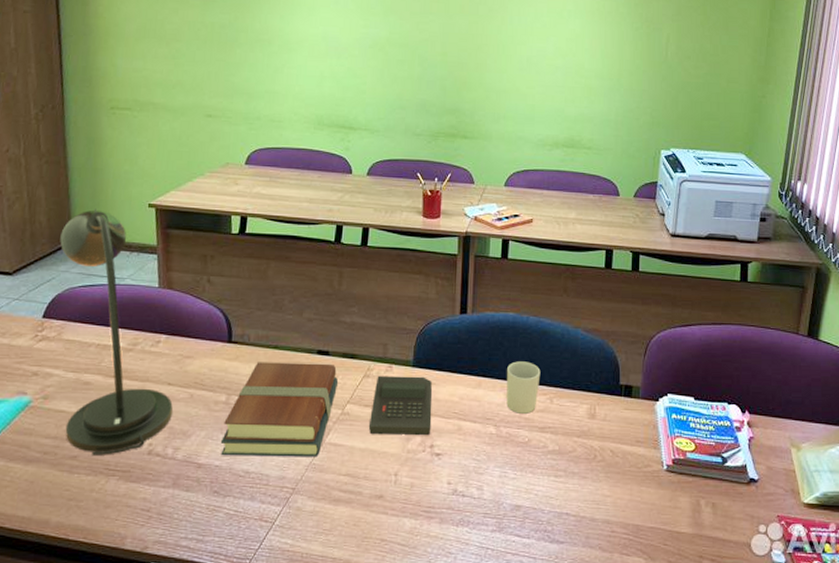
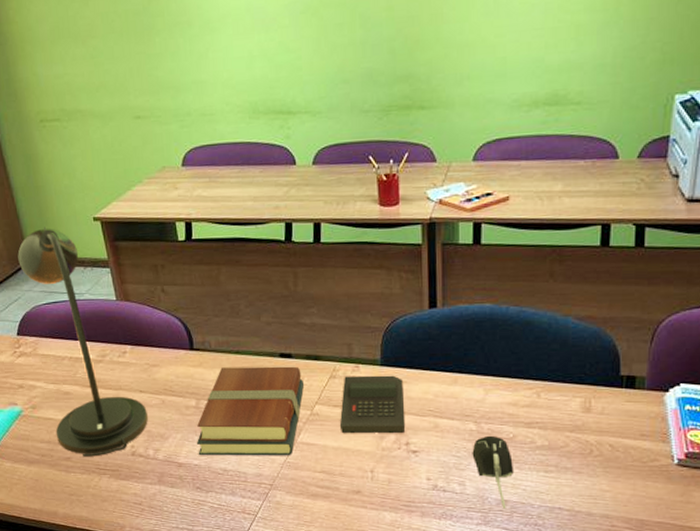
computer mouse: none [491,439,528,515] -> present [472,435,514,509]
mug: present [506,361,541,414] -> none [486,355,525,409]

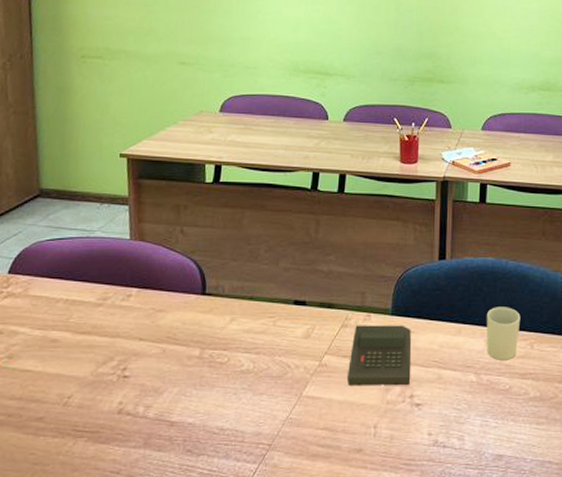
desk lamp: present [17,226,148,457] -> none [27,159,144,416]
books: present [197,366,305,456] -> none [194,314,316,413]
computer mouse: present [472,435,514,509] -> none [472,387,510,465]
mug: none [486,355,525,409] -> present [487,307,521,360]

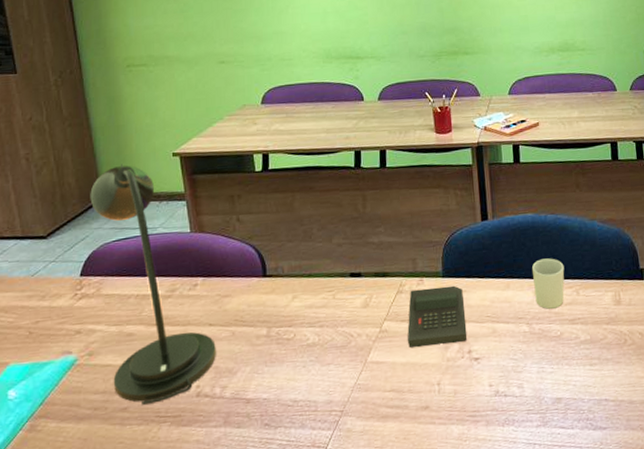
desk lamp: none [27,159,144,416] -> present [90,164,216,405]

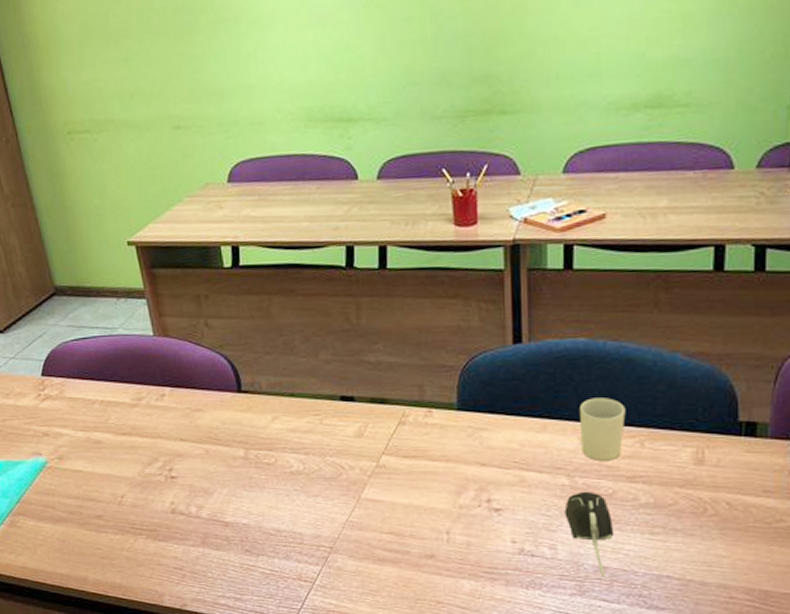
desk lamp: present [90,164,216,405] -> none [42,252,190,515]
calculator: present [407,285,467,348] -> none [411,421,487,489]
computer mouse: none [527,335,565,407] -> present [564,491,615,577]

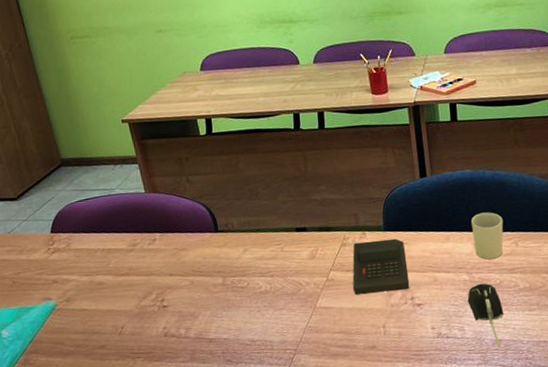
calculator: none [411,421,487,489] -> present [352,238,410,295]

